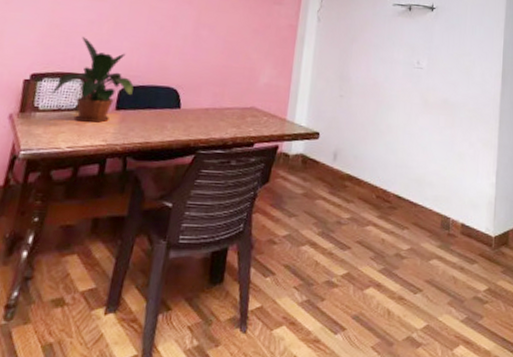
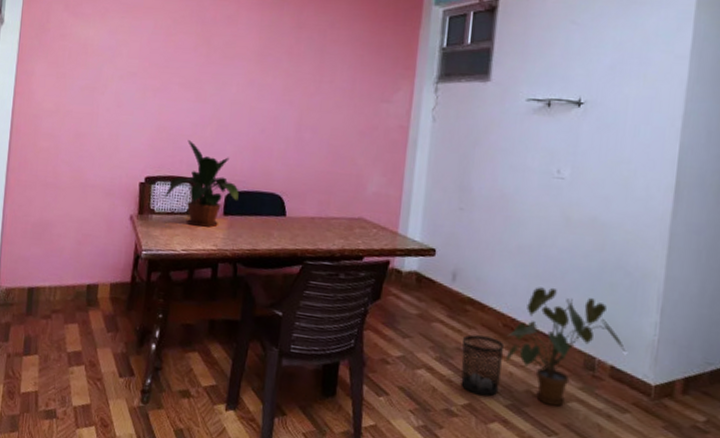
waste bin: none [340,208,378,264] -> present [461,334,505,396]
house plant: none [378,160,473,265] -> present [505,287,626,406]

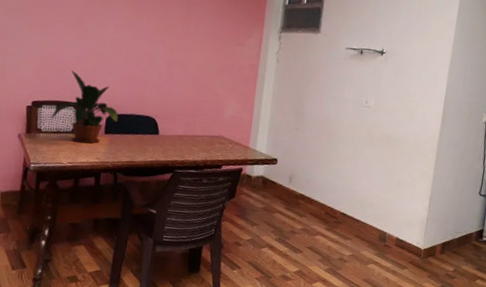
waste bin: present [461,334,505,396] -> none [294,221,326,264]
house plant: present [505,287,626,406] -> none [326,185,407,268]

